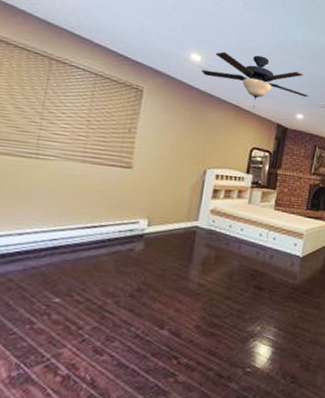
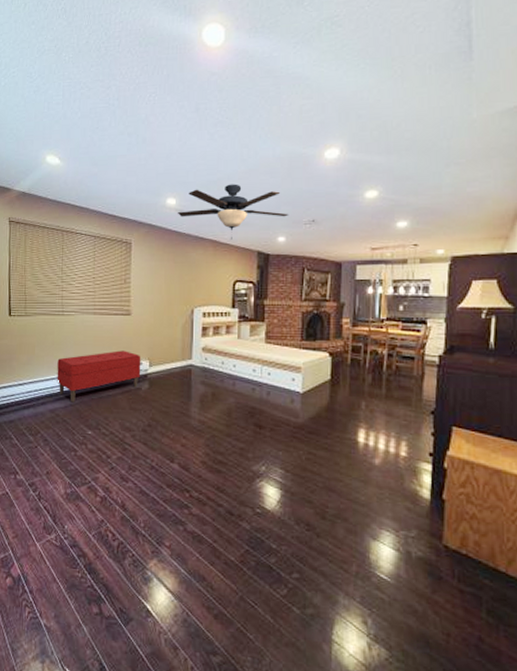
bench: none [15,206,139,265] -> present [57,350,141,403]

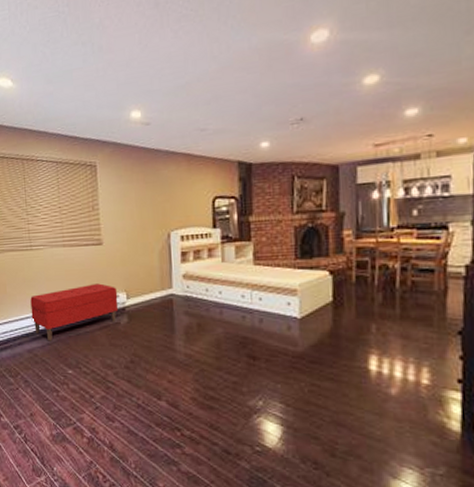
ceiling fan: present [177,184,289,240] -> none [143,86,272,151]

